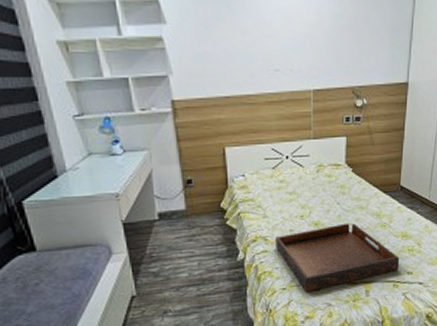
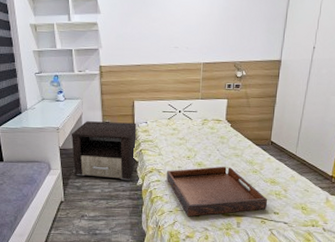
nightstand: none [137,177,234,258] -> present [71,121,137,180]

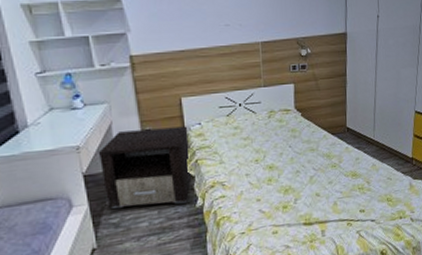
serving tray: present [167,166,268,217] -> none [232,164,352,236]

